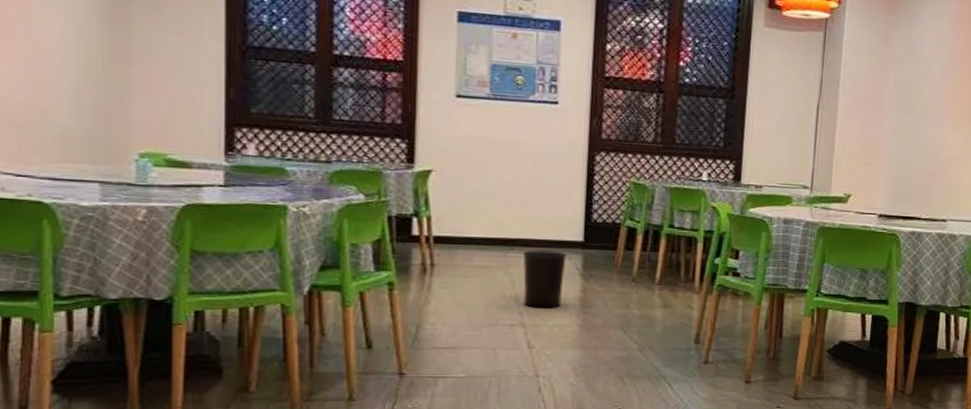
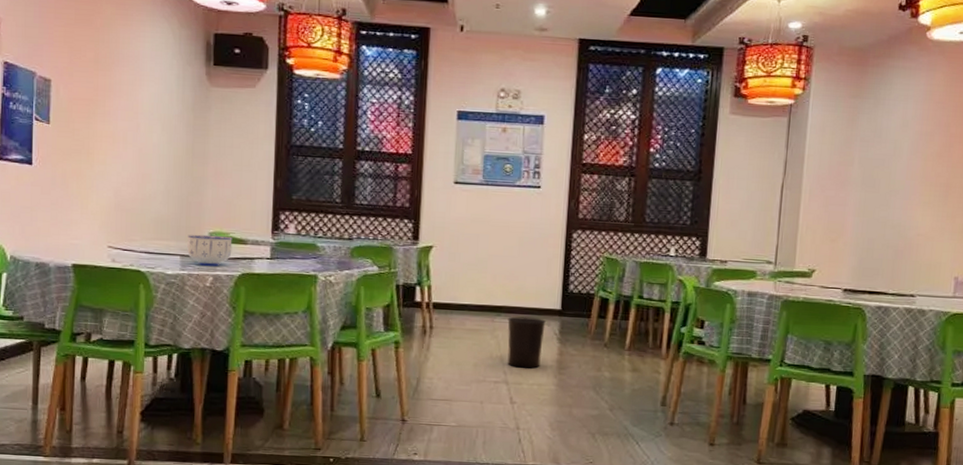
bowl: none [109,155,172,197] -> present [187,234,233,267]

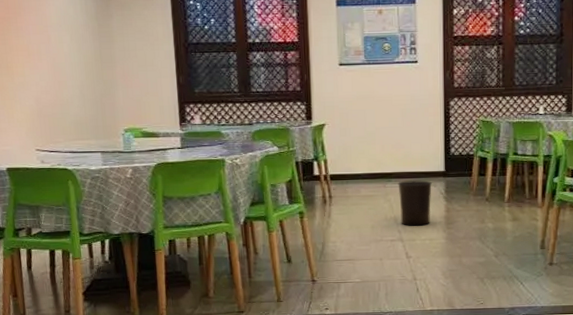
bowl: present [187,234,233,267] -> none [105,131,147,160]

